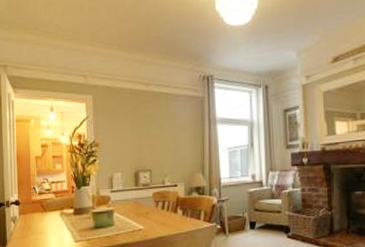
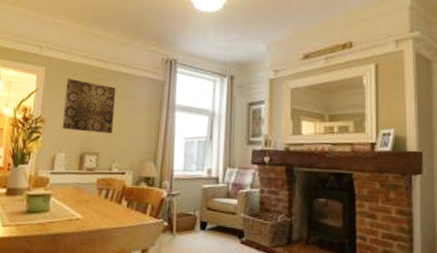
wall art: none [113,103,162,152] -> present [62,78,116,133]

